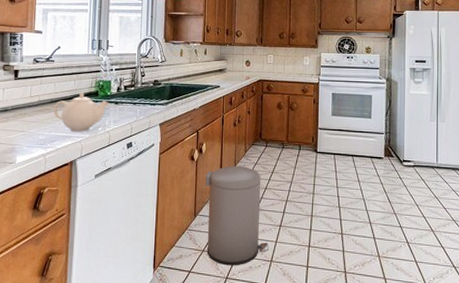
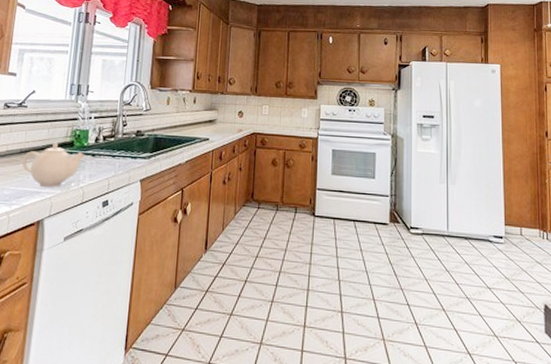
pedal bin: present [205,165,269,266] -> none [187,229,258,349]

